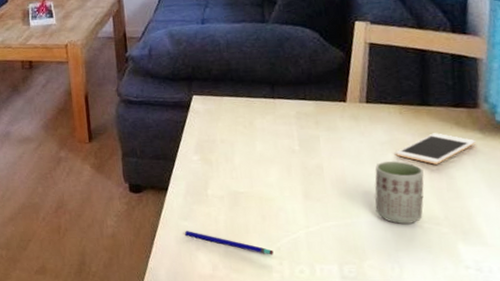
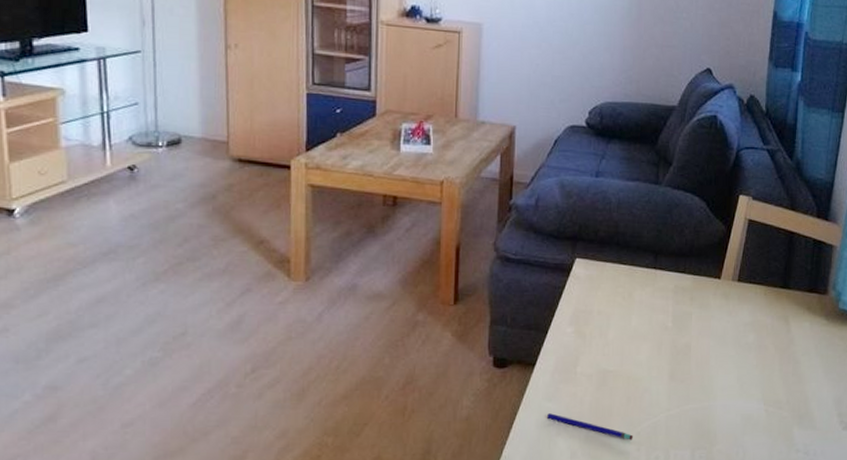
cup: present [374,160,424,224] -> none [731,342,776,407]
cell phone: present [395,133,477,165] -> none [755,317,821,348]

